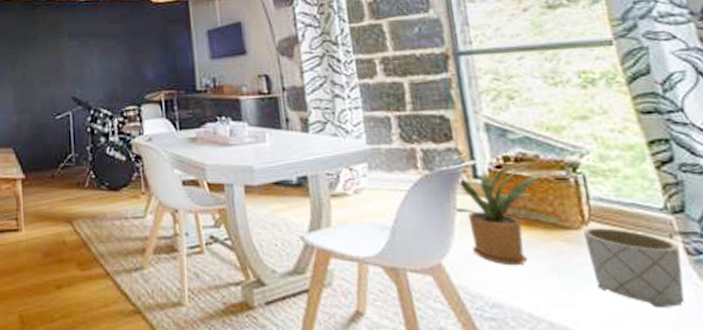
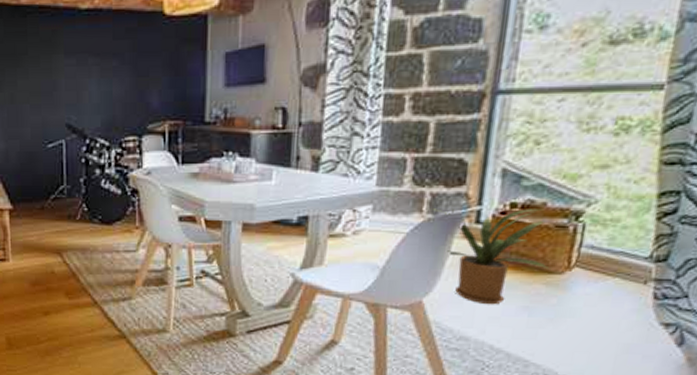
planter: present [584,228,685,307] -> none [561,273,649,343]

